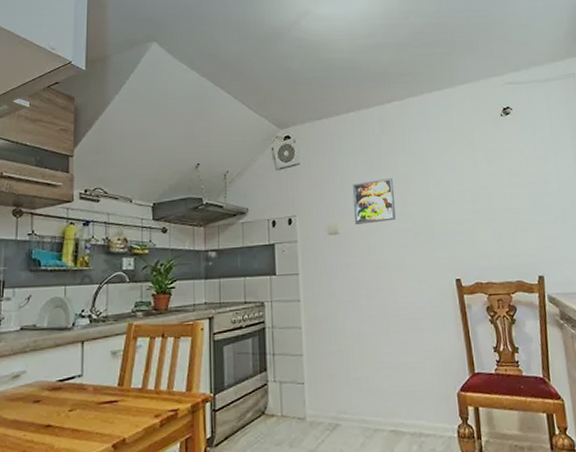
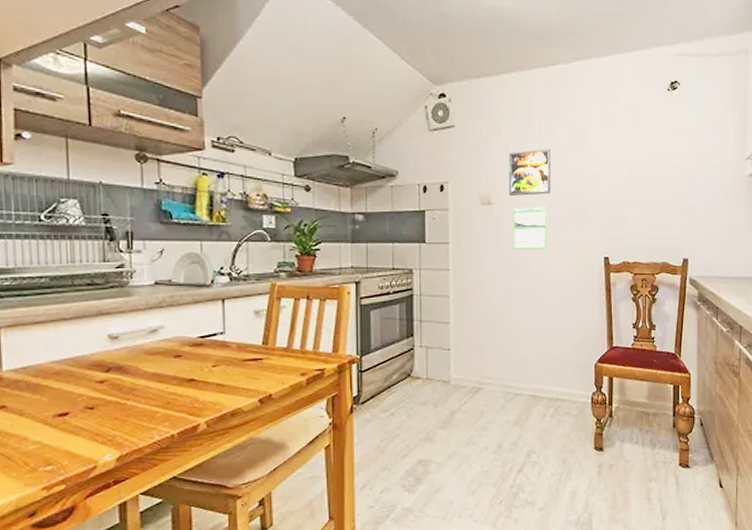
calendar: none [361,233,396,276] -> present [512,207,546,249]

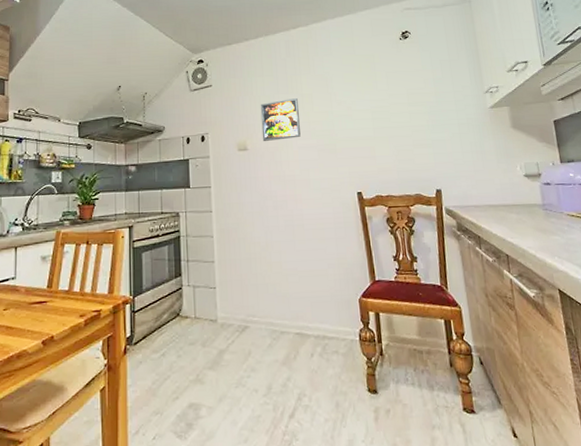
calendar: present [512,207,546,249] -> none [268,149,301,189]

